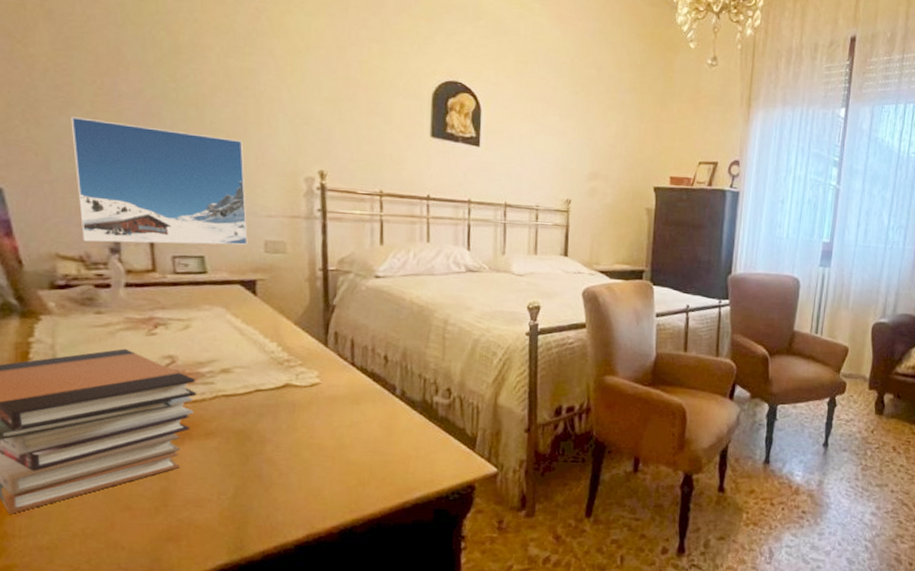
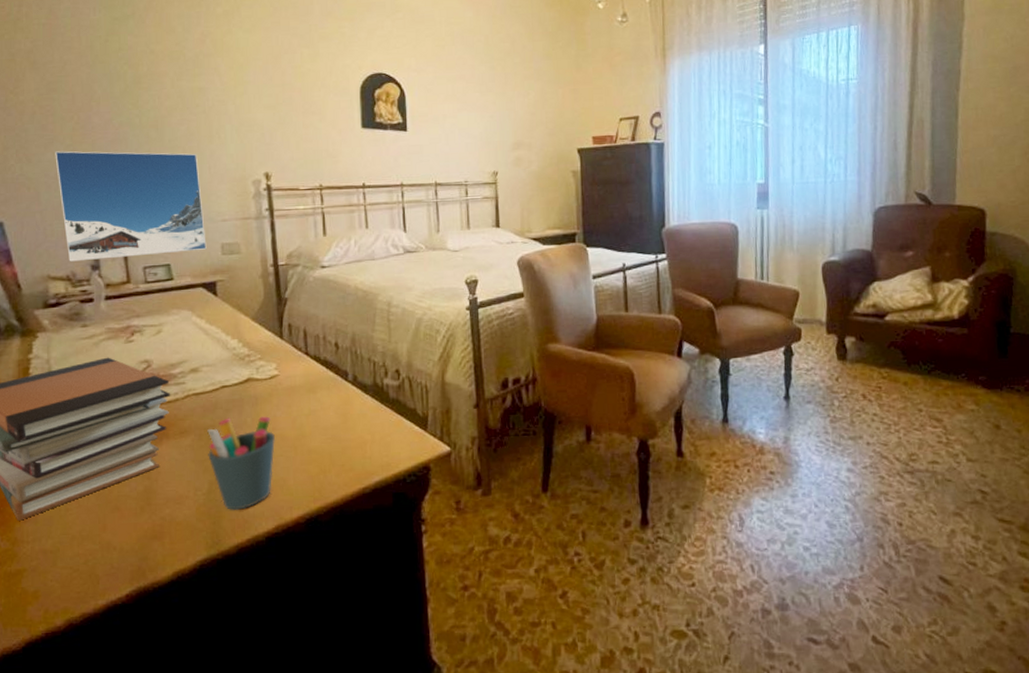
pen holder: none [235,422,313,517] -> present [207,416,276,510]

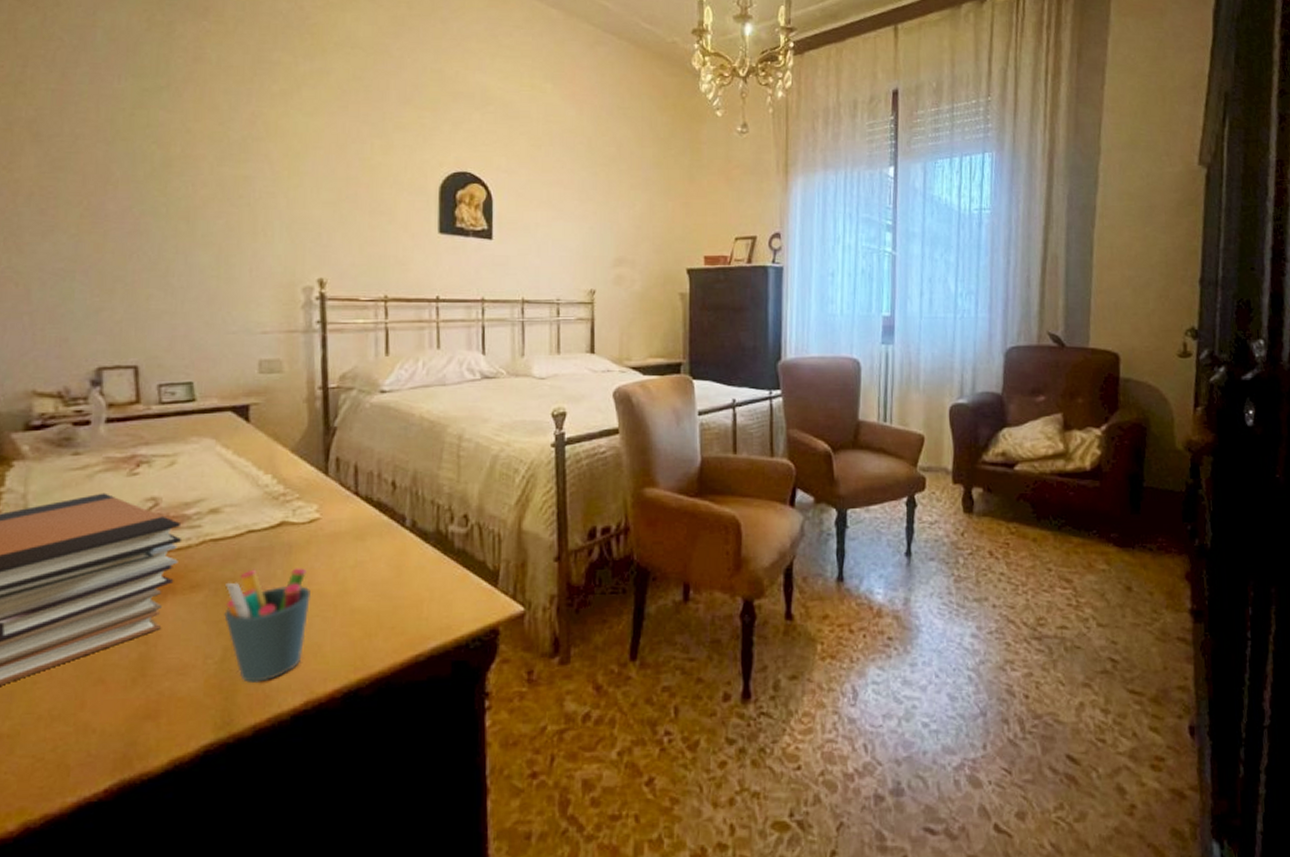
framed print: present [55,151,207,262] -> none [54,241,241,375]

